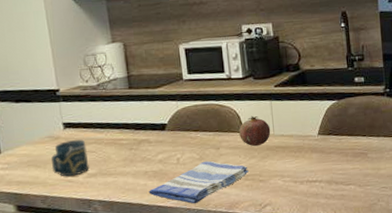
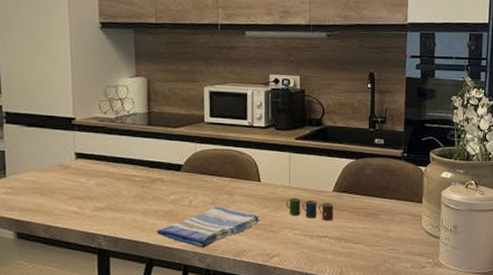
cup: present [51,139,89,177] -> none [58,171,98,208]
fruit: present [238,116,271,147] -> none [254,166,287,197]
cup: none [272,145,322,165] -> present [286,198,334,221]

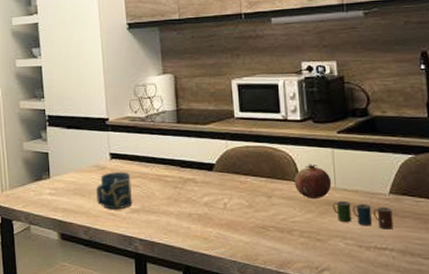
cup: none [58,171,98,208] -> present [96,172,133,210]
dish towel: present [156,206,261,248] -> none [192,209,305,257]
fruit: none [254,166,287,197] -> present [293,164,332,200]

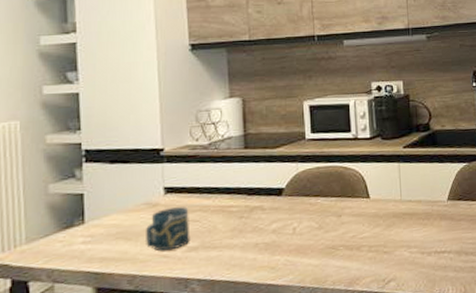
fruit: present [293,164,332,200] -> none [363,179,398,214]
cup: present [333,201,393,230] -> none [399,211,451,234]

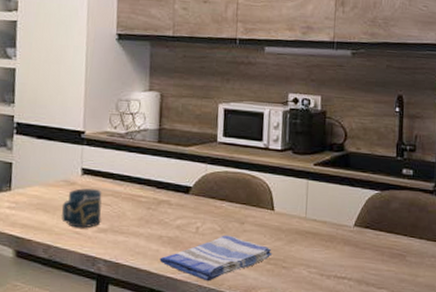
dish towel: none [258,230,373,282] -> present [159,235,273,282]

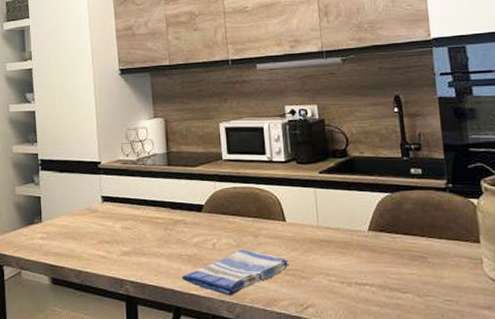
cup: present [61,188,102,228] -> none [87,215,124,253]

